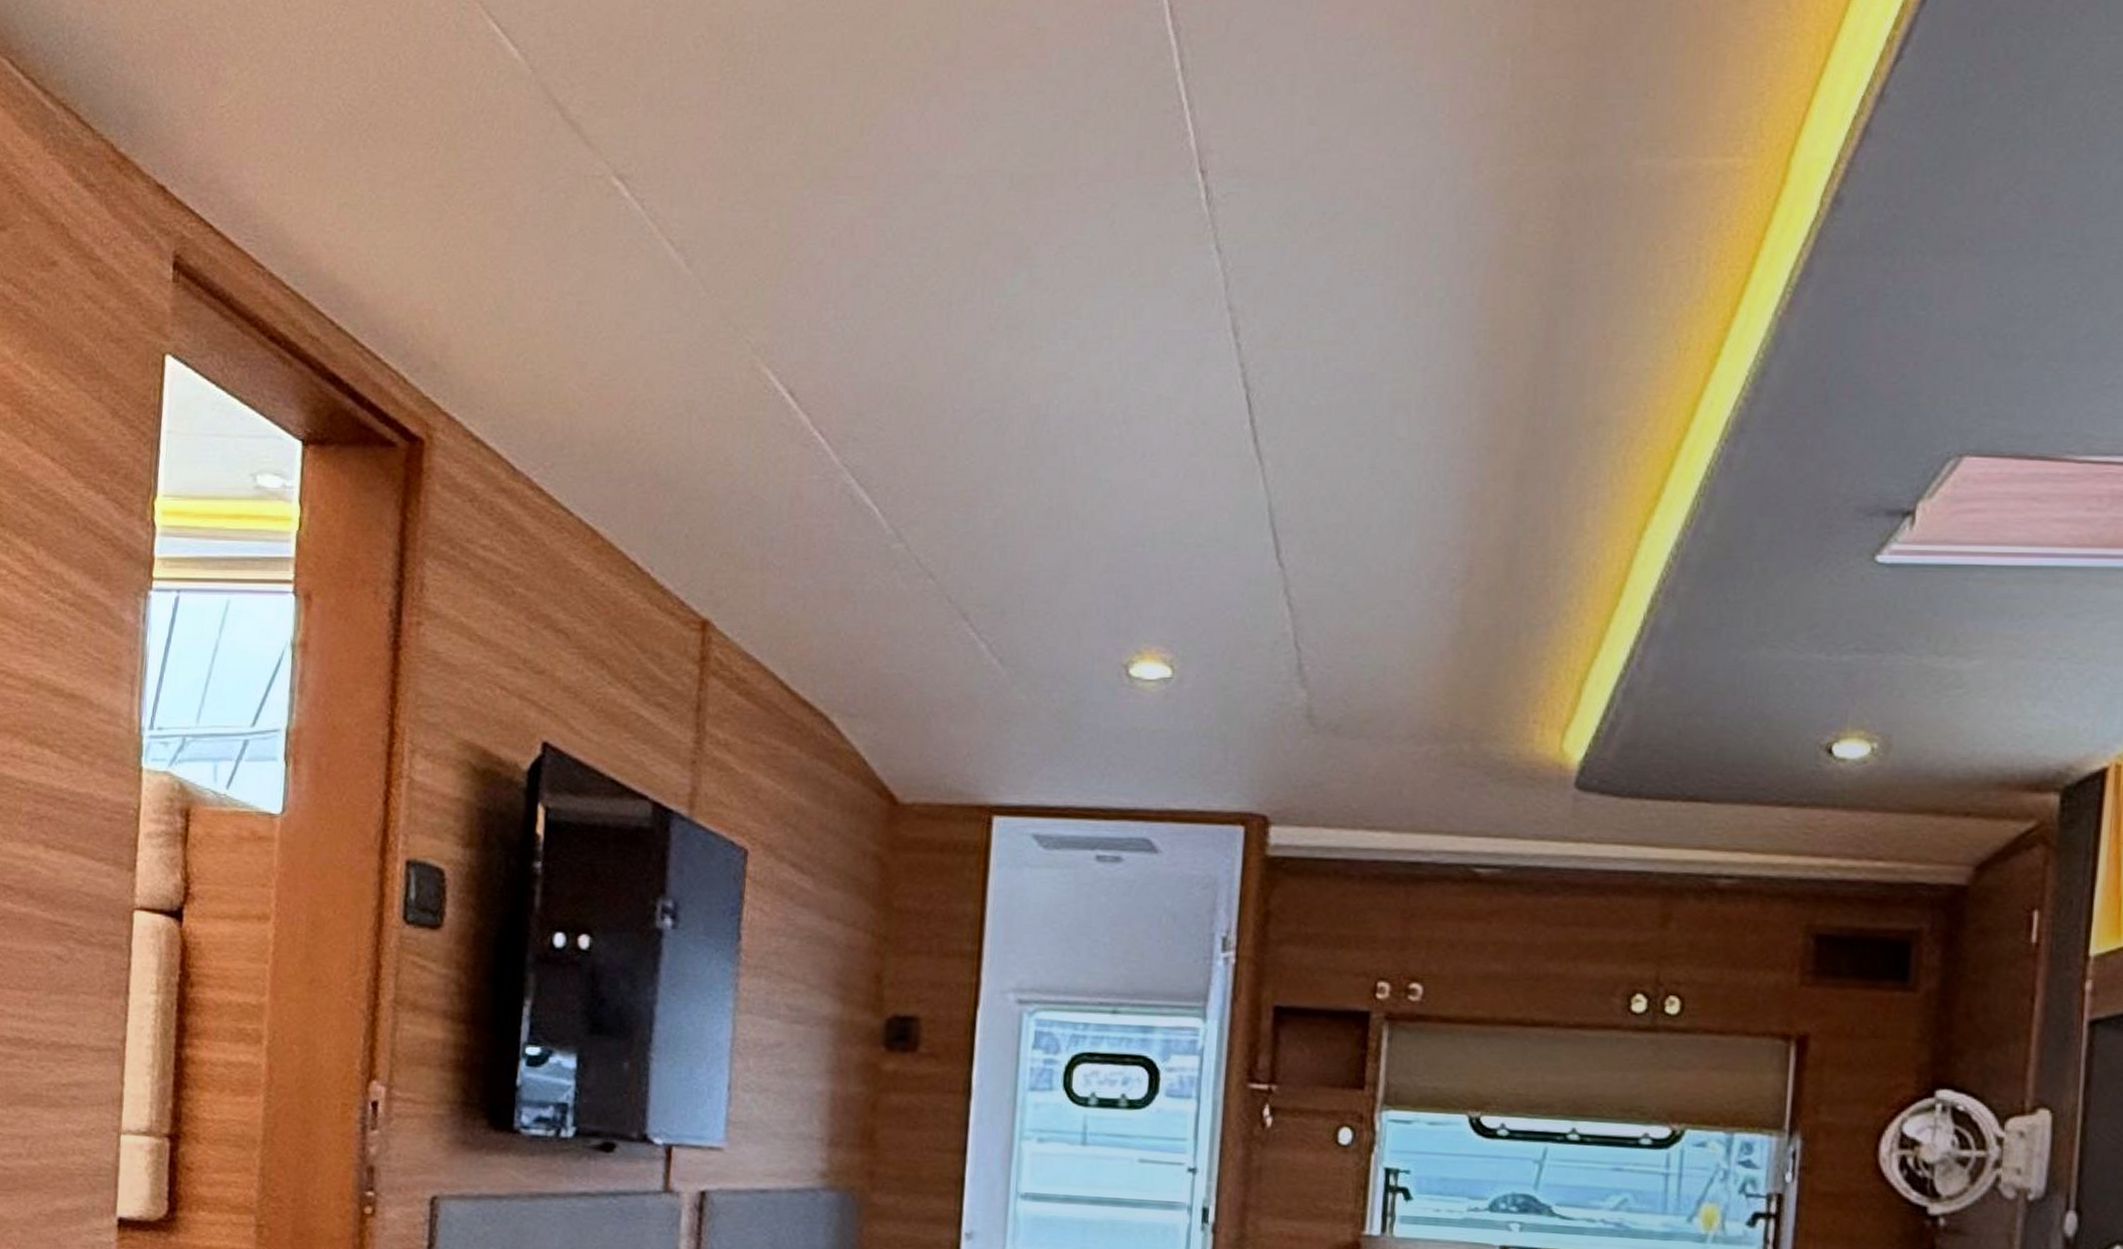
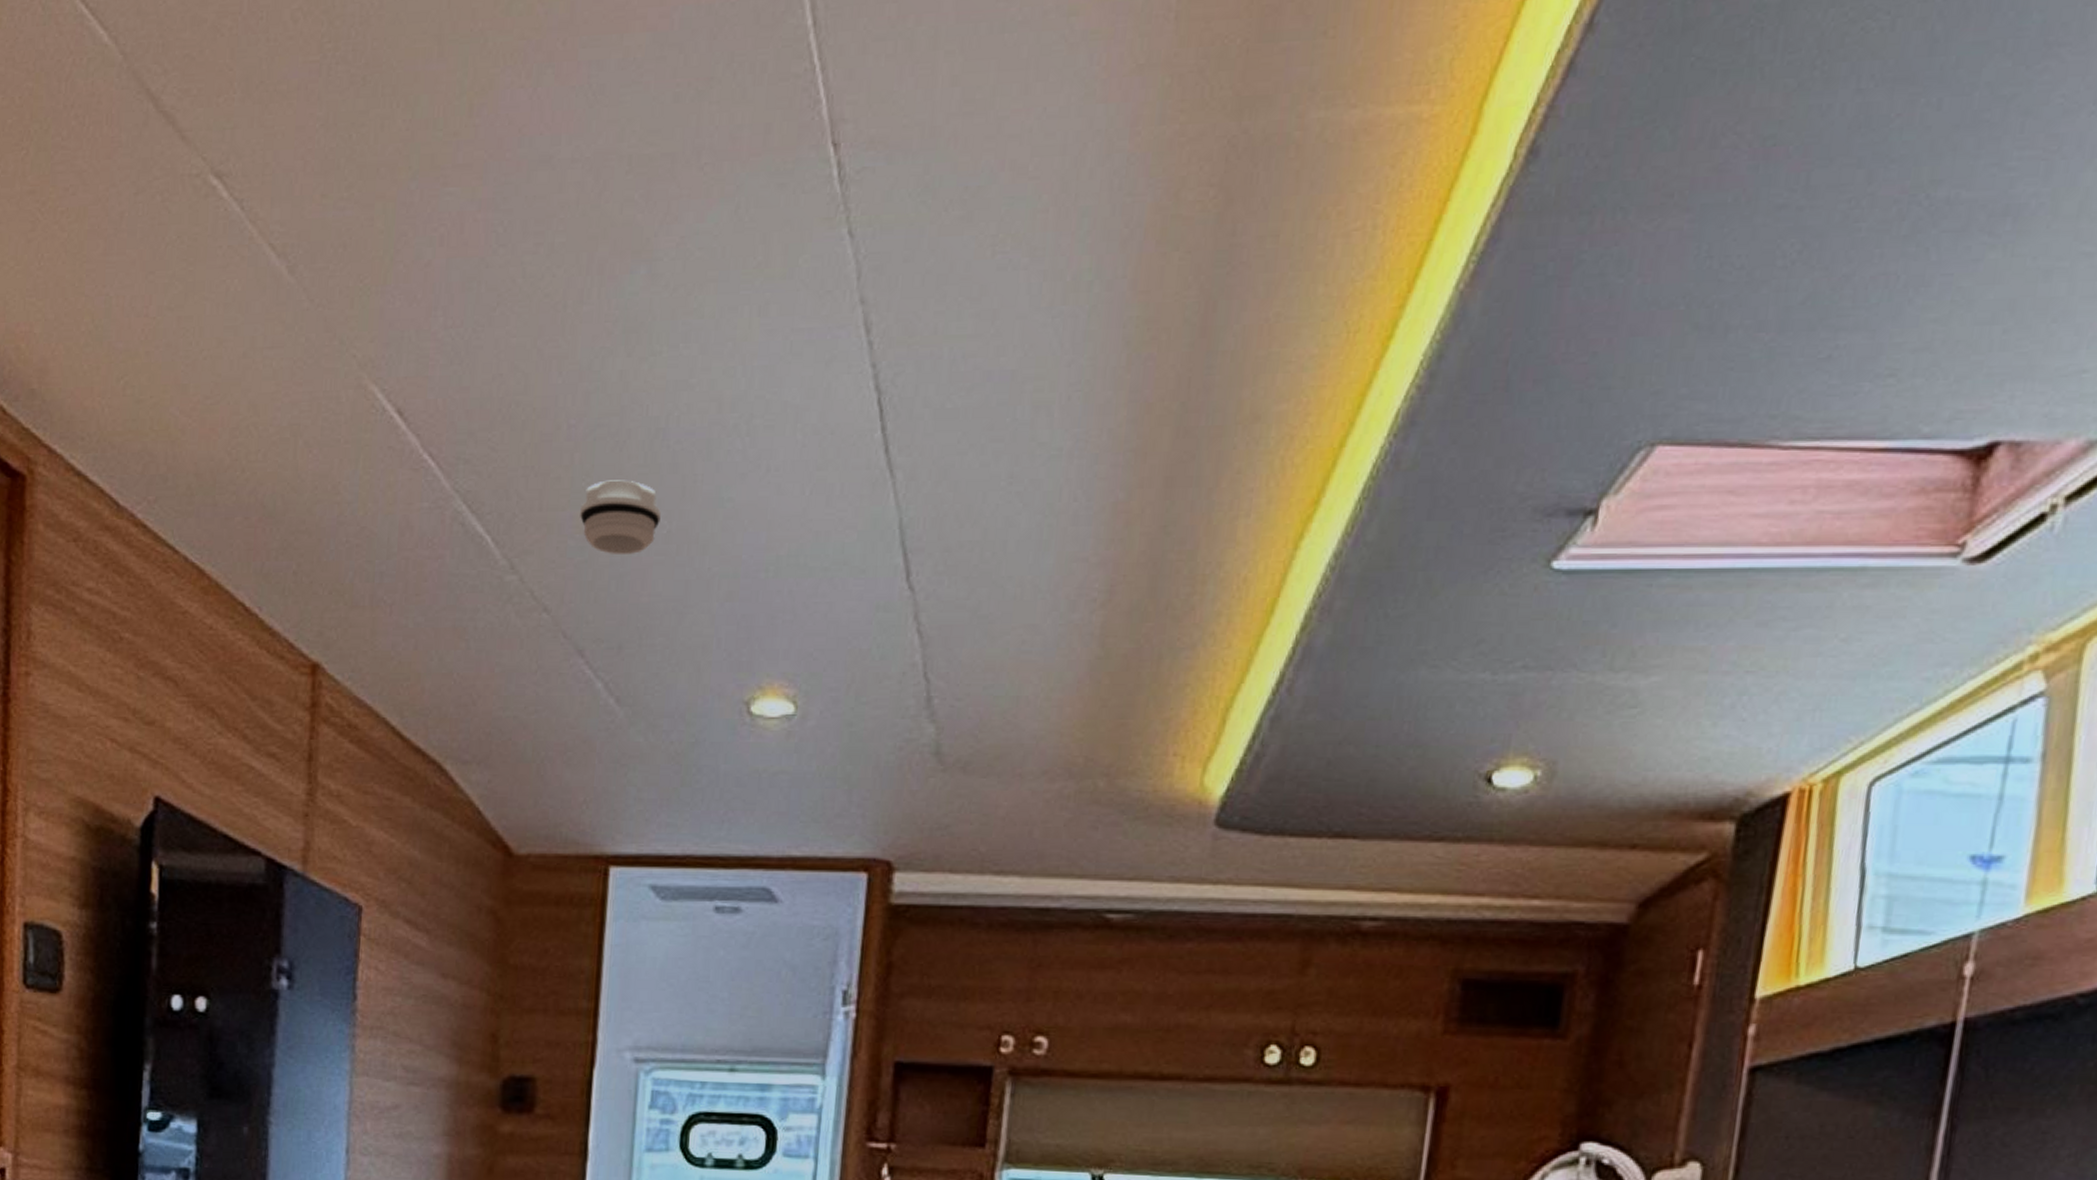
smoke detector: none [964,460,1042,527] -> present [580,480,661,554]

